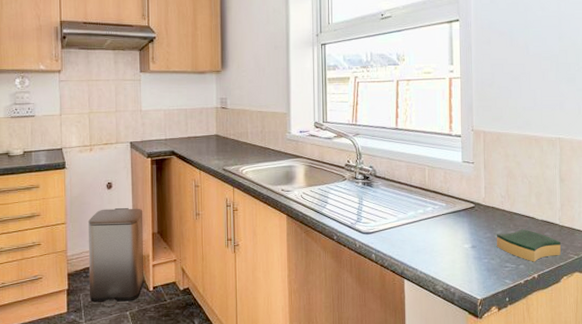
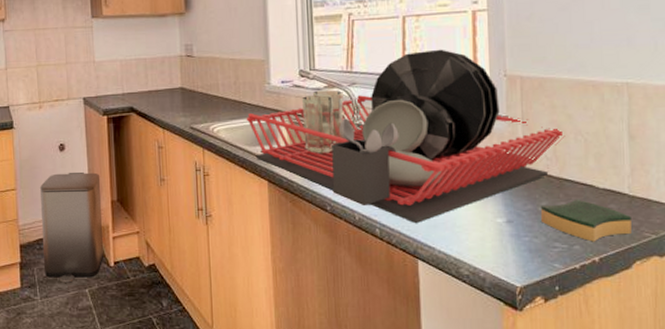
dish rack: none [270,108,515,249] -> present [246,49,565,223]

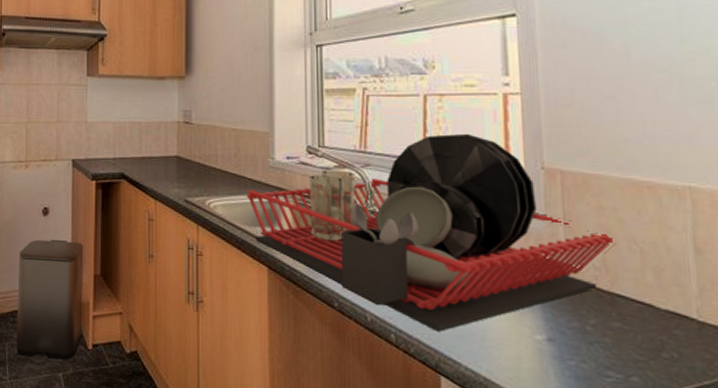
sponge: present [540,198,632,242] -> none [588,319,703,375]

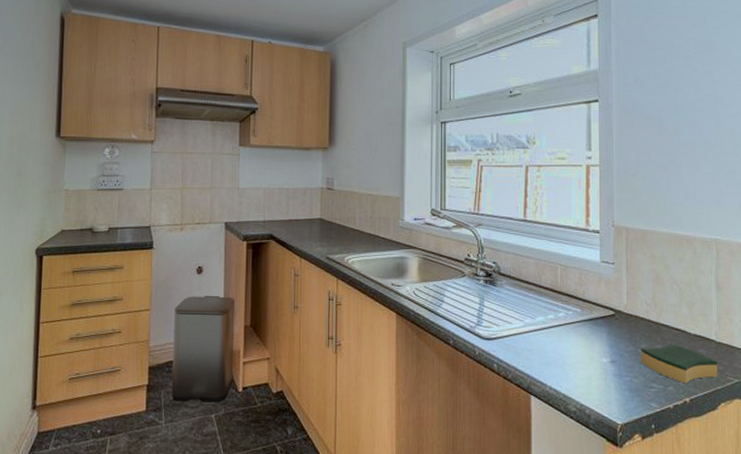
dish rack: present [246,133,616,331] -> none [379,198,663,360]
sponge: none [588,319,703,375] -> present [640,342,718,384]

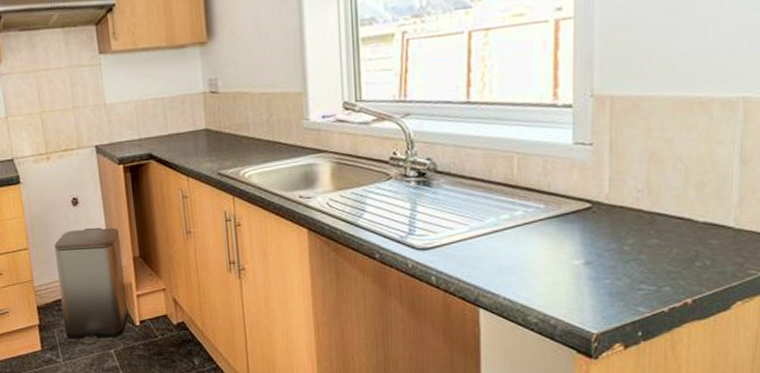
sponge: present [640,342,718,384] -> none [625,235,735,283]

